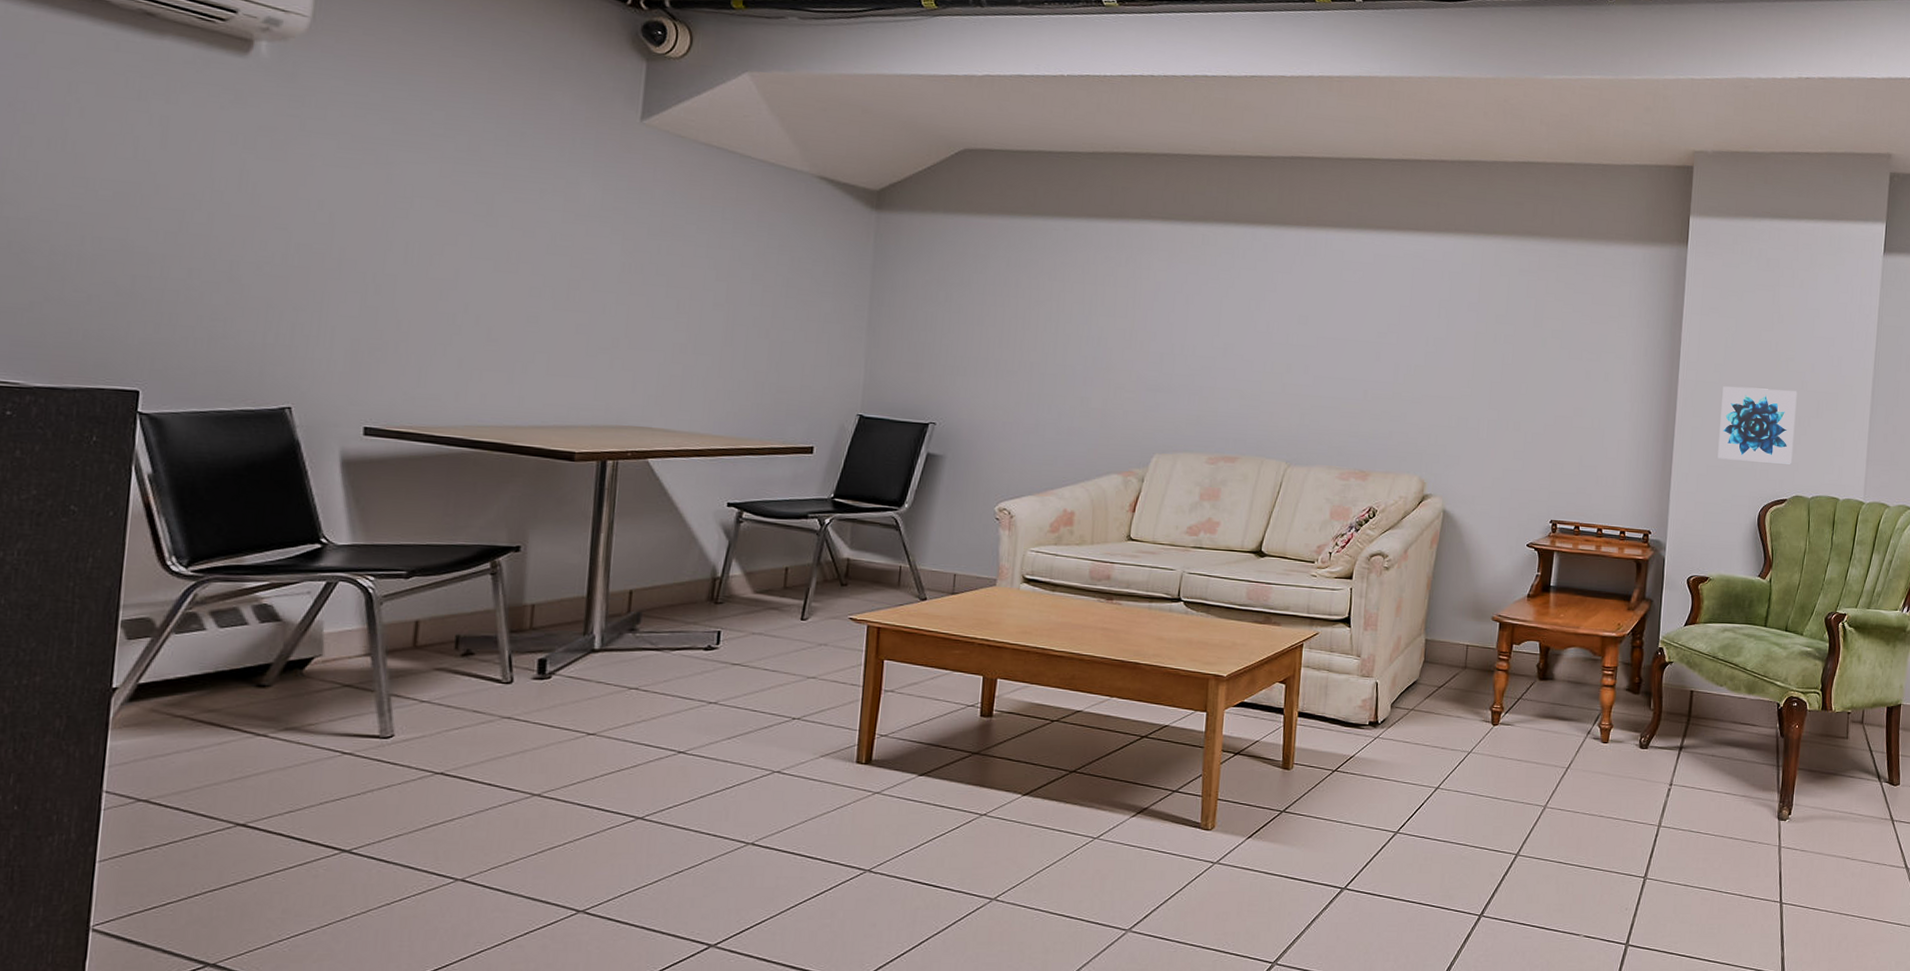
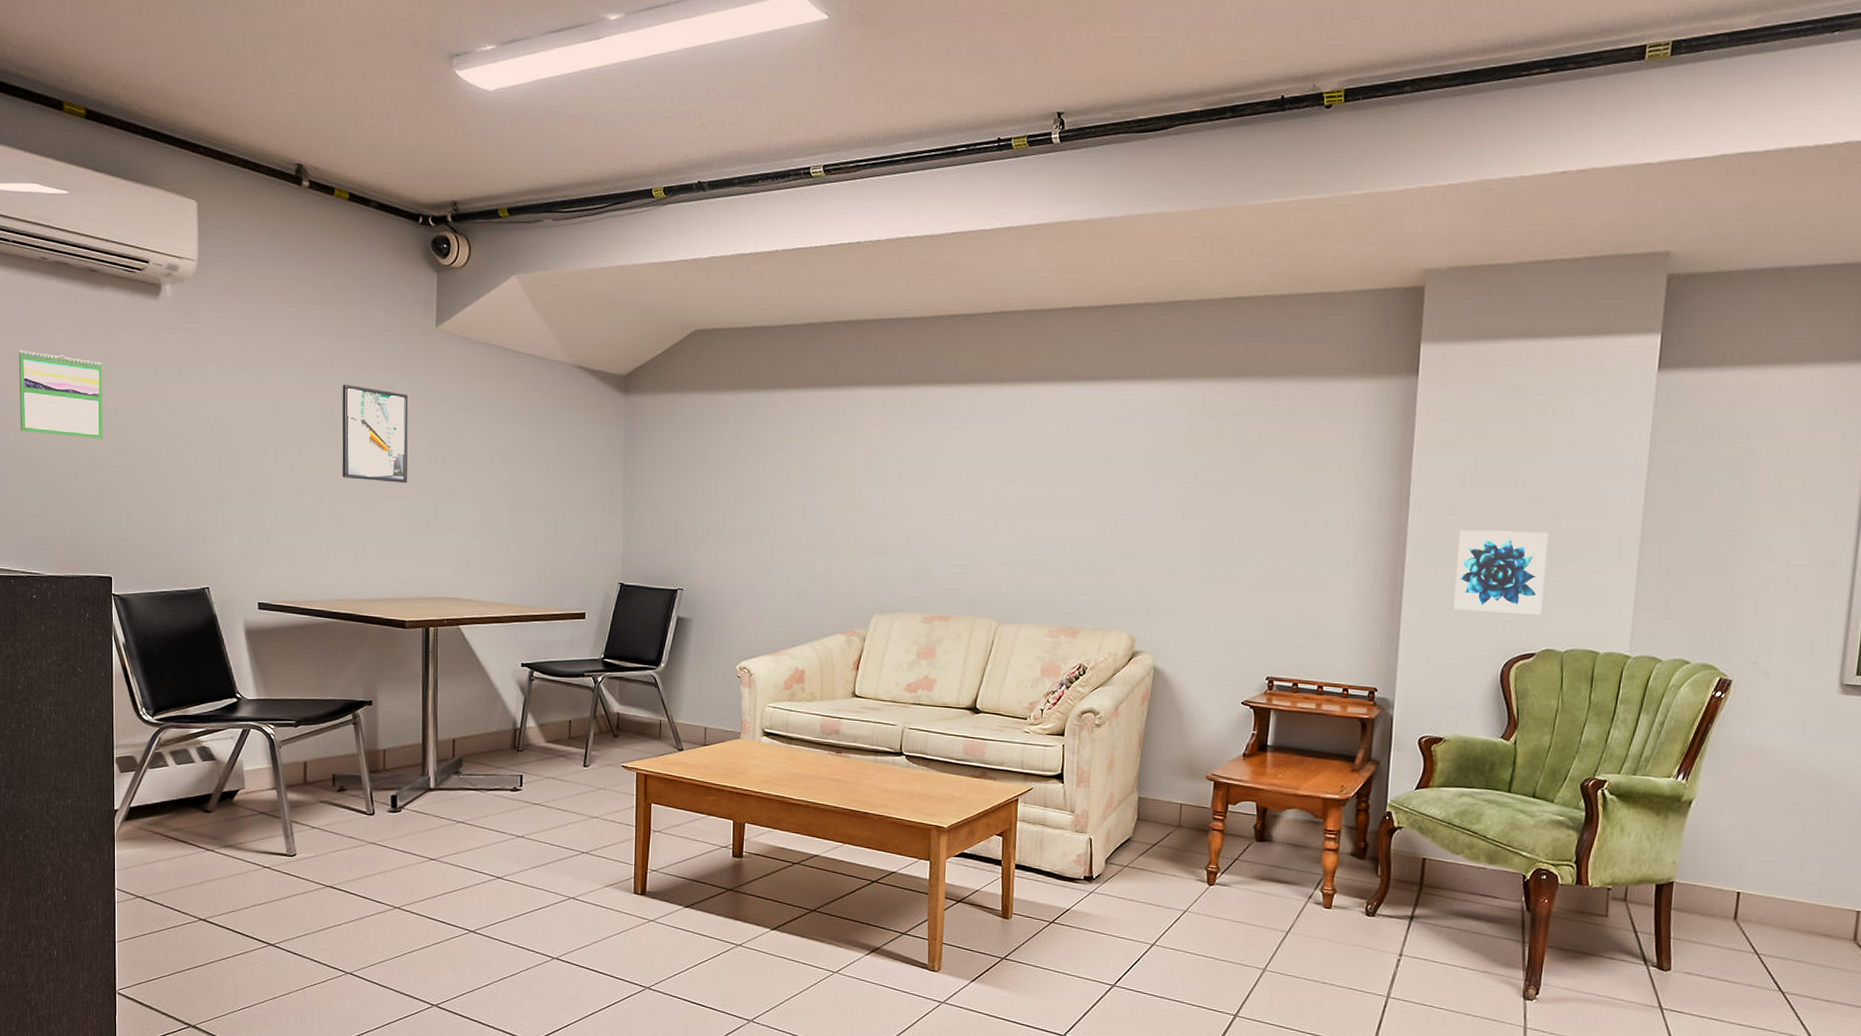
calendar: none [8,101,152,220] -> present [19,350,104,440]
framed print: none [499,175,599,294] -> present [342,384,409,484]

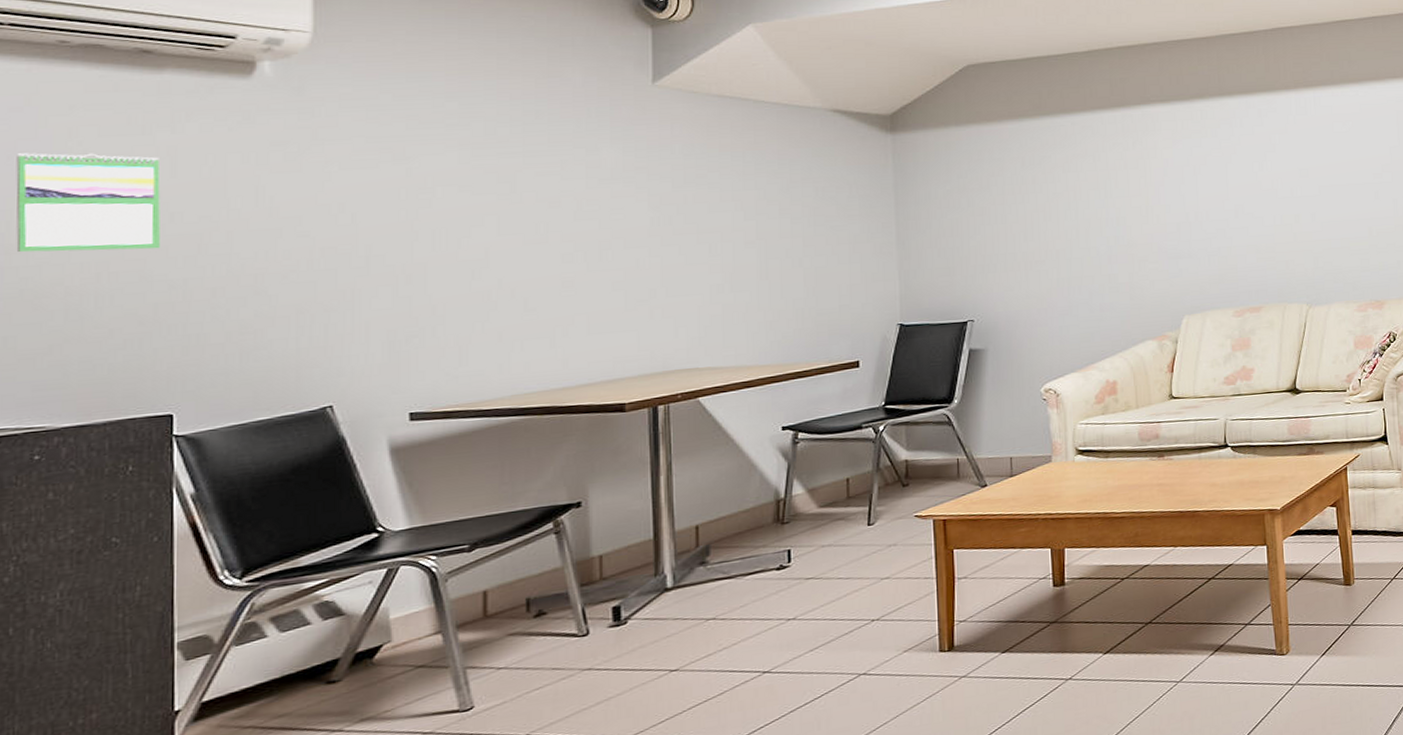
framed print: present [342,384,409,484] -> none [527,152,622,255]

